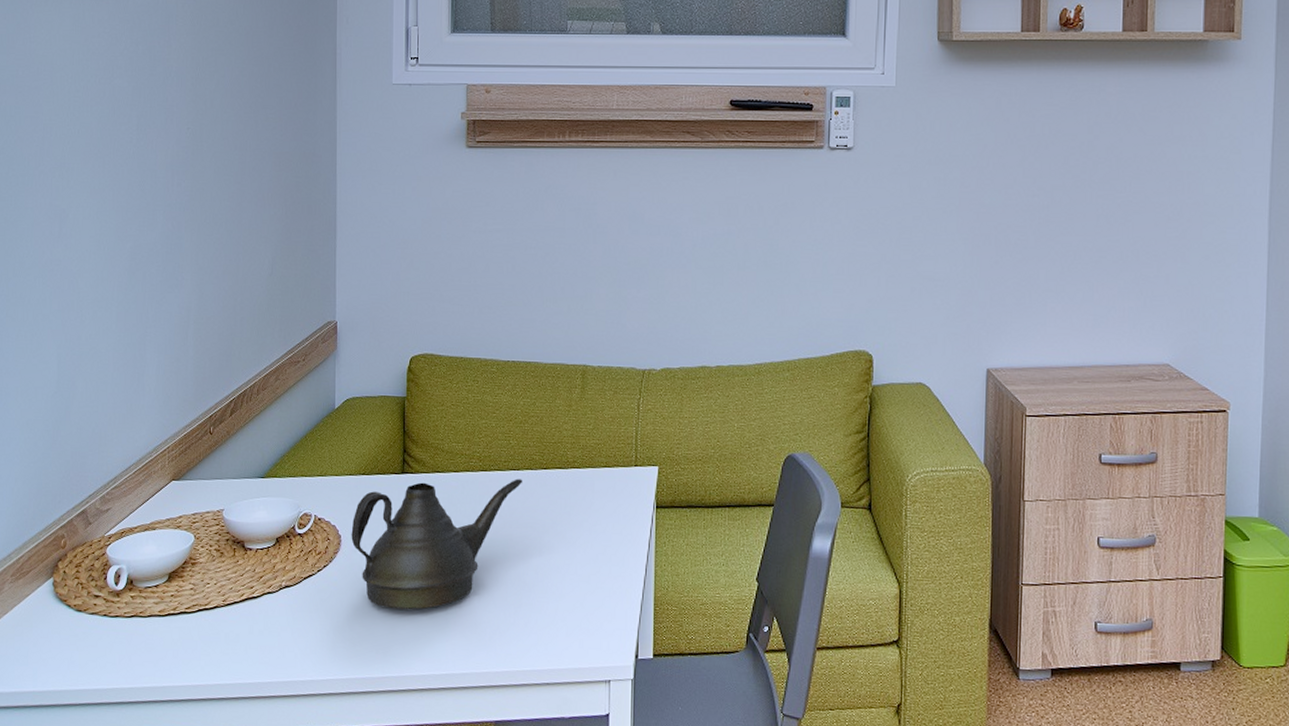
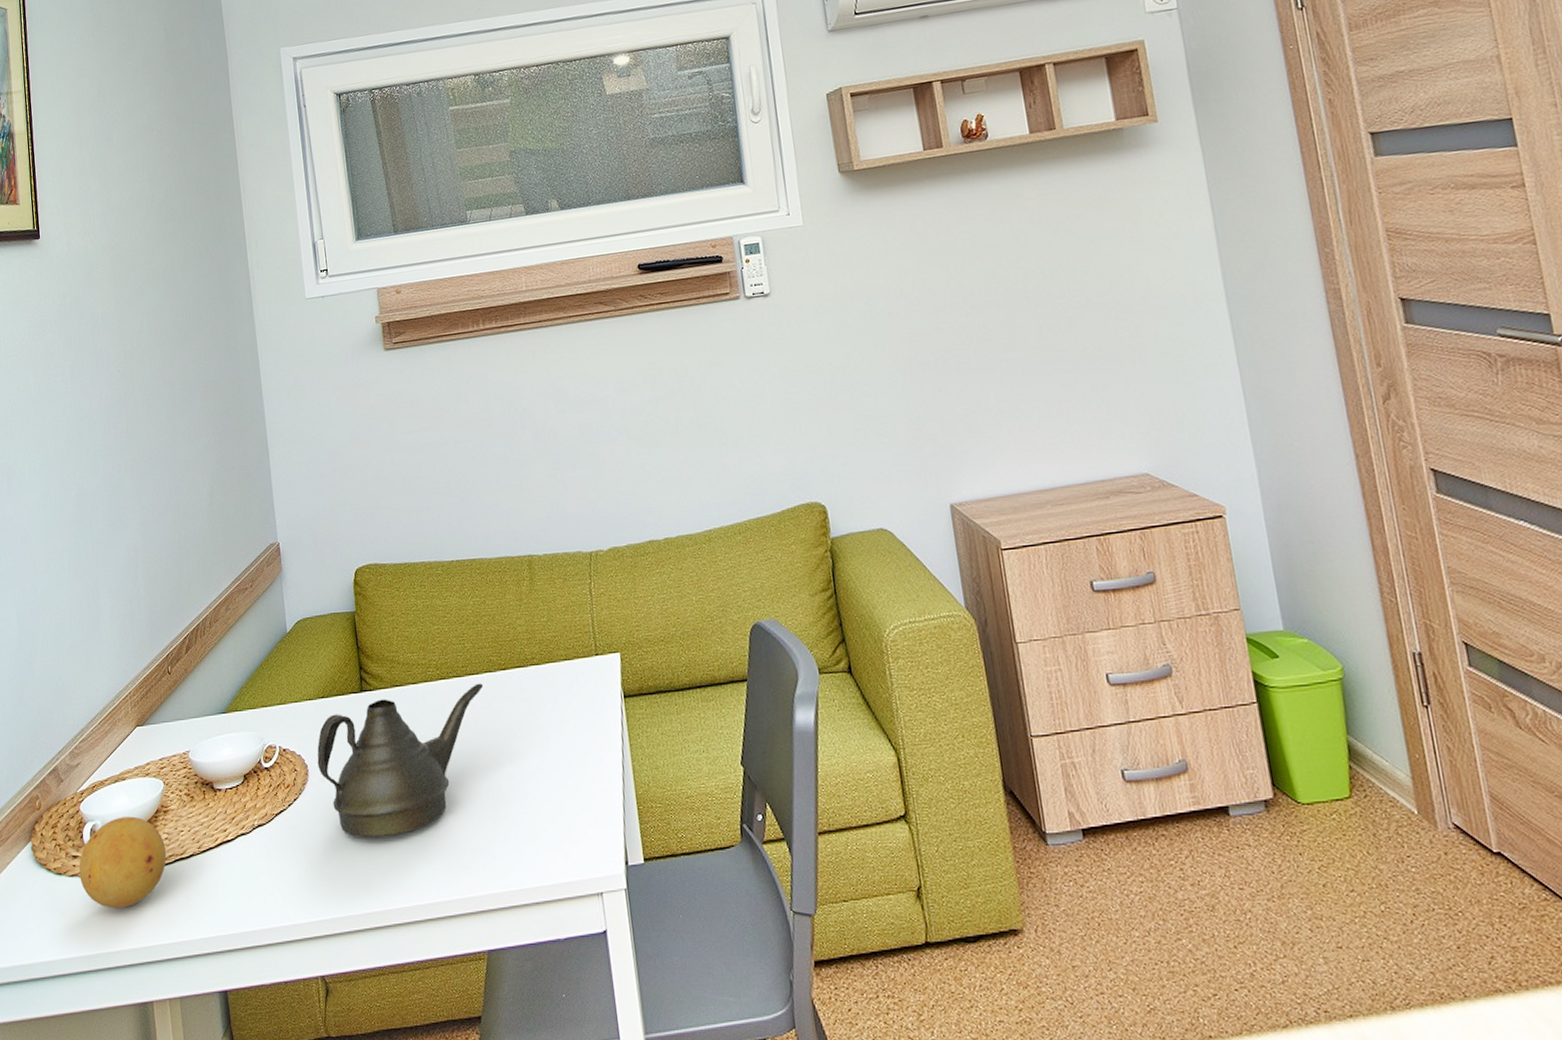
fruit: none [100,564,191,649] -> present [79,816,167,908]

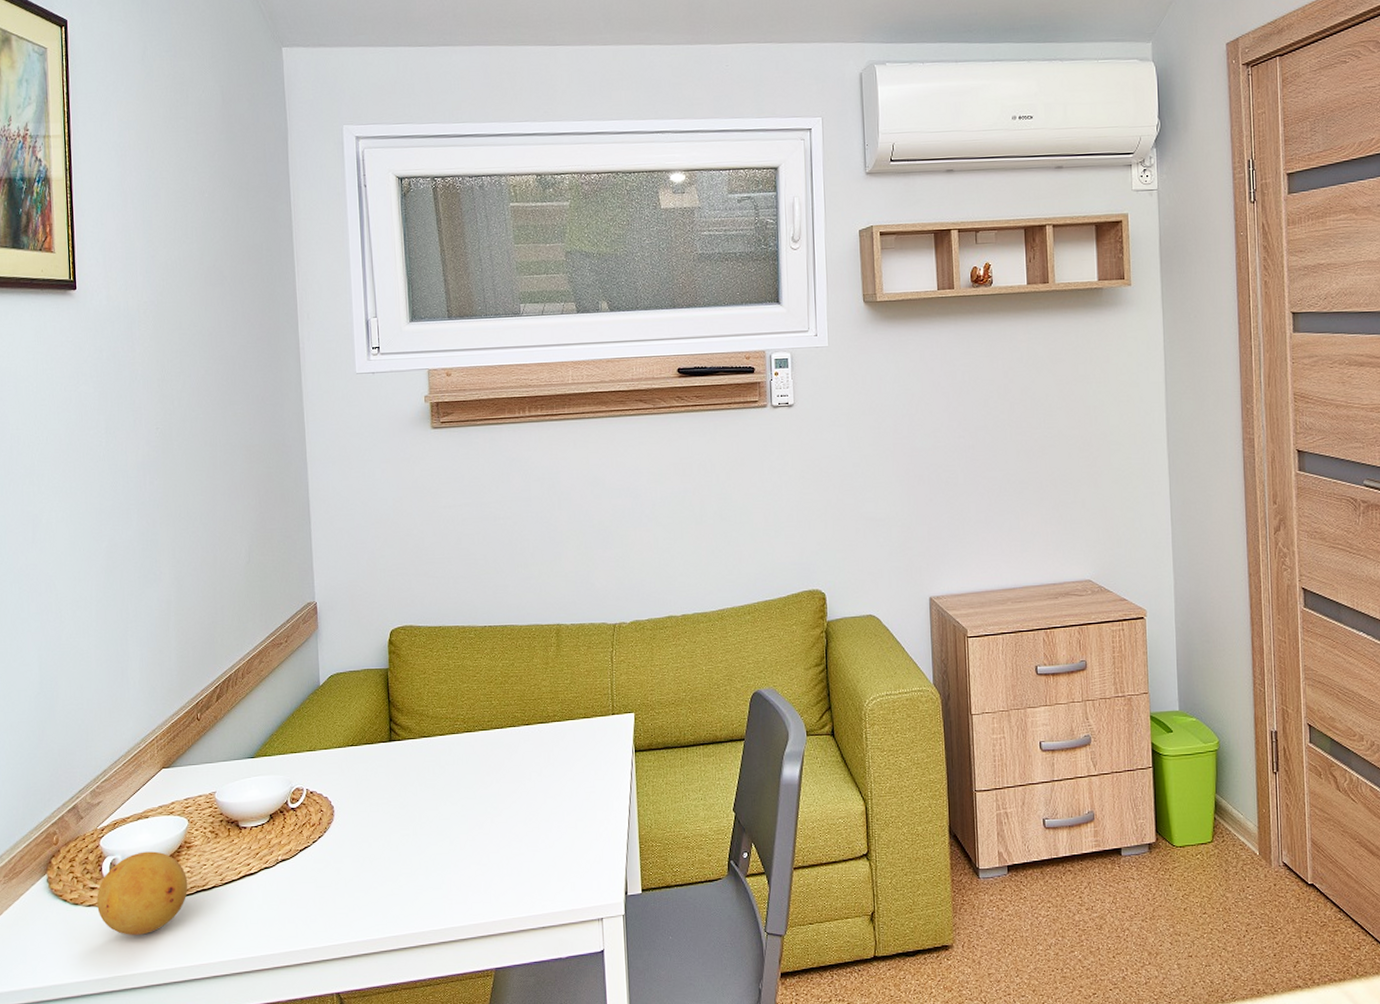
teapot: present [317,683,484,838] -> none [343,736,507,872]

